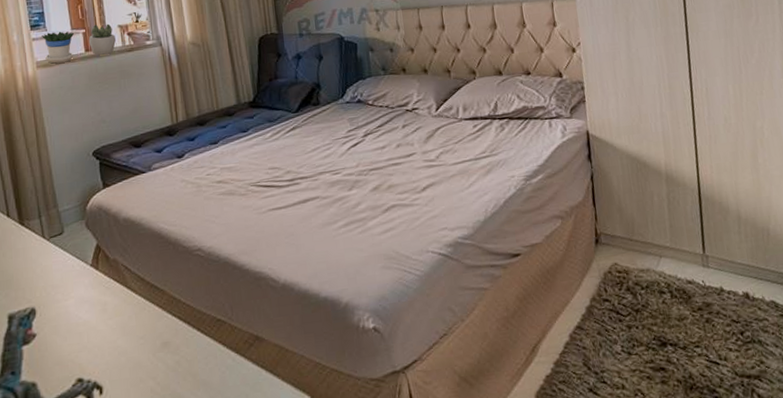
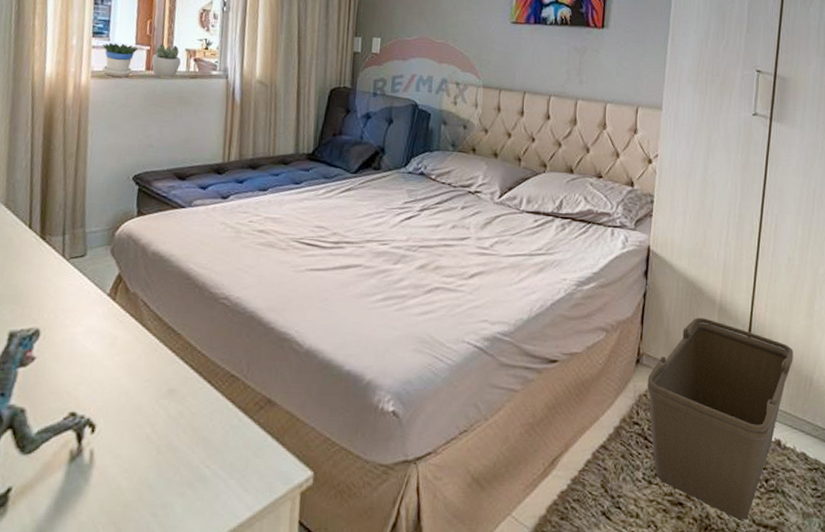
bicycle basket: none [609,189,747,375] -> present [647,317,793,520]

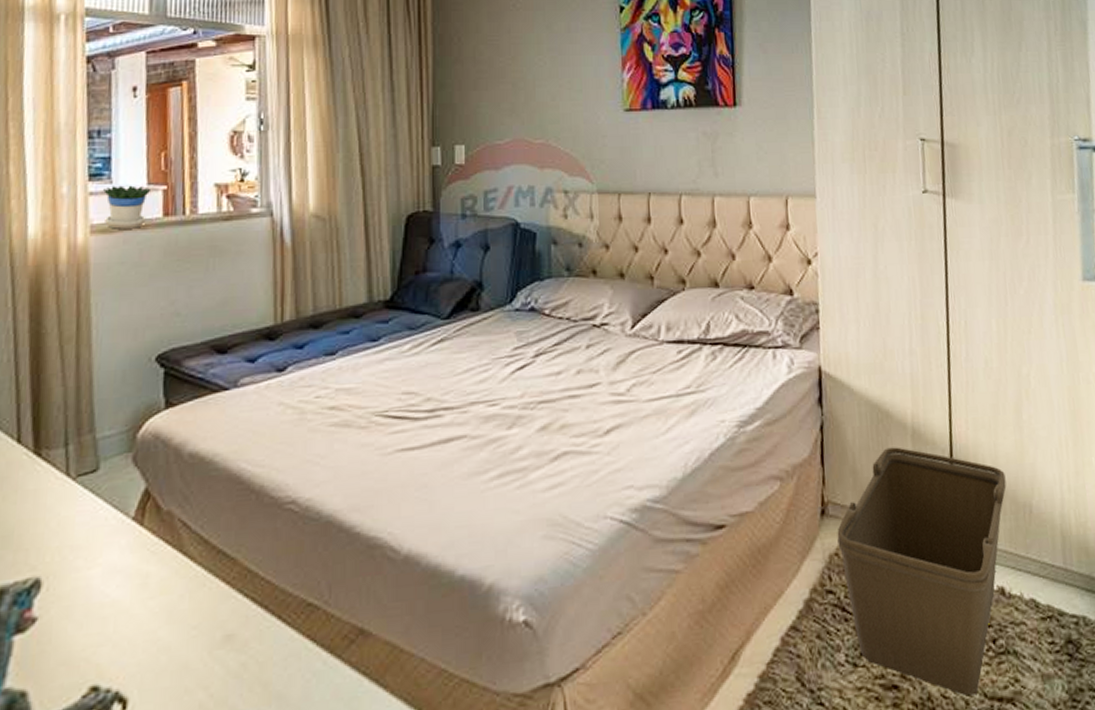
succulent plant: present [151,44,181,77] -> none [170,180,209,222]

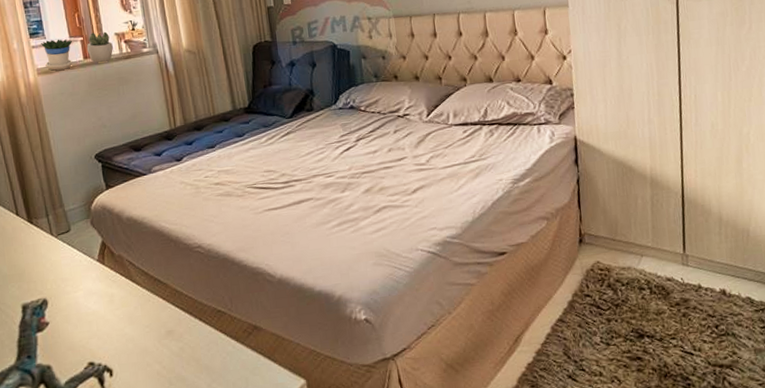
succulent plant: none [170,180,209,222] -> present [86,31,113,63]
bicycle basket: present [837,447,1007,696] -> none [592,192,728,364]

